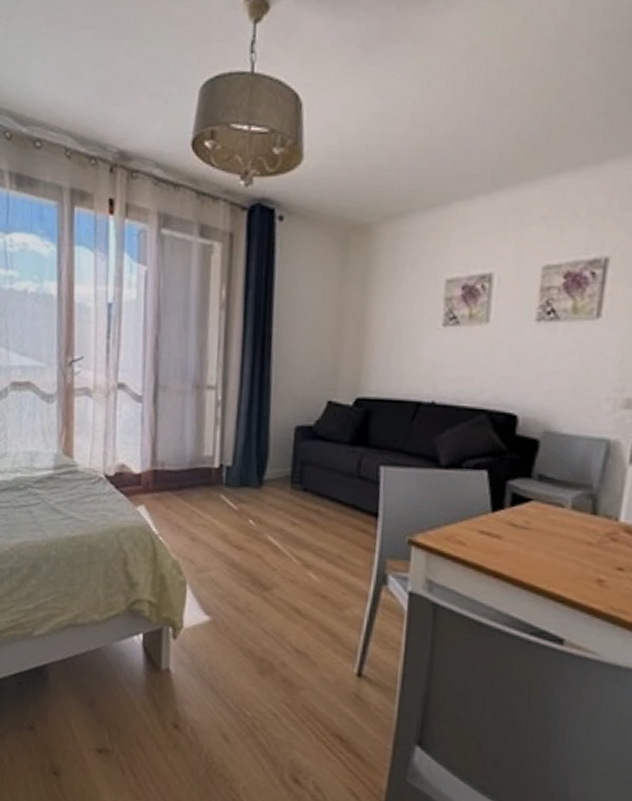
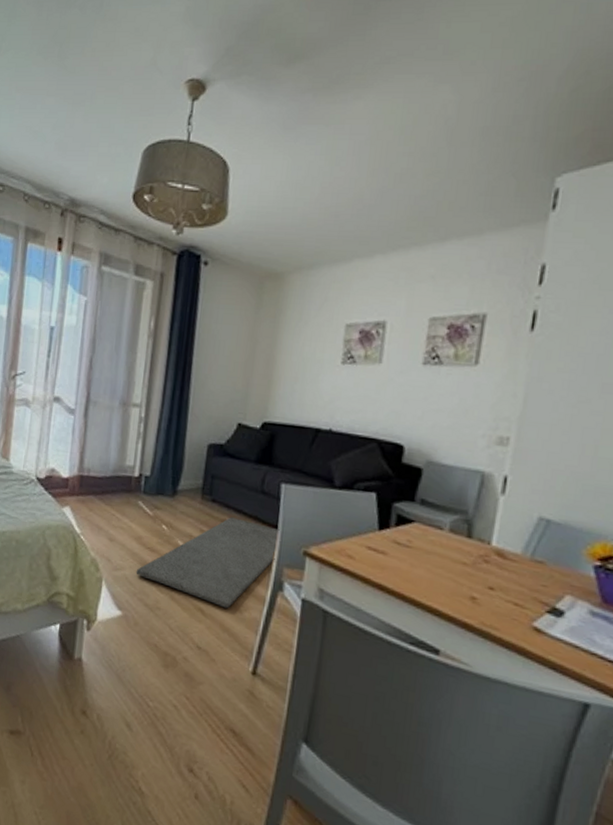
rug: none [223,507,381,607] -> present [136,517,280,609]

